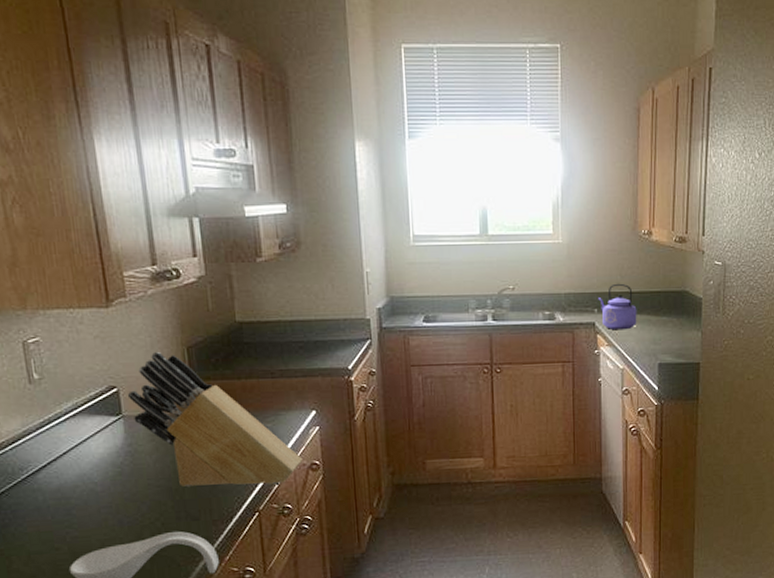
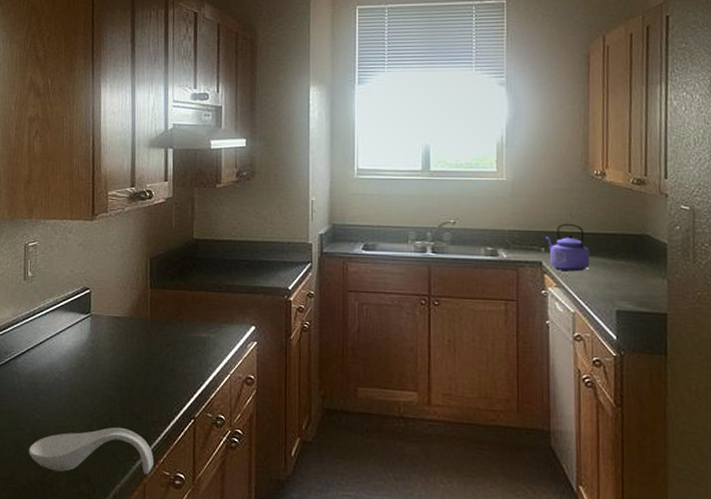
knife block: present [127,352,303,488] -> none [97,261,239,395]

